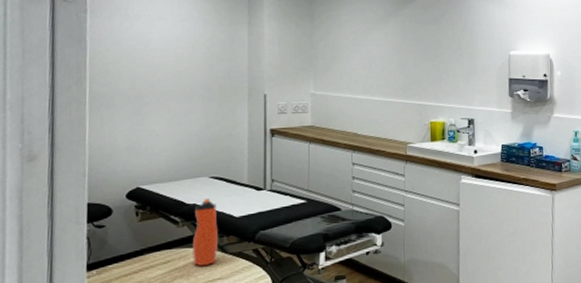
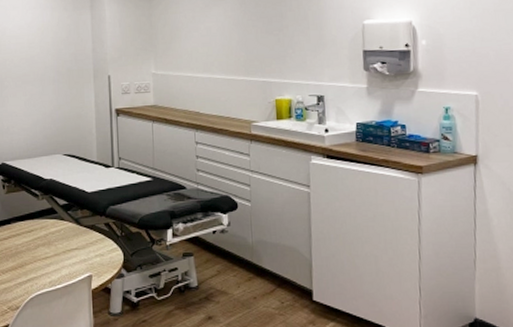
water bottle: present [193,199,219,266] -> none [52,174,74,236]

